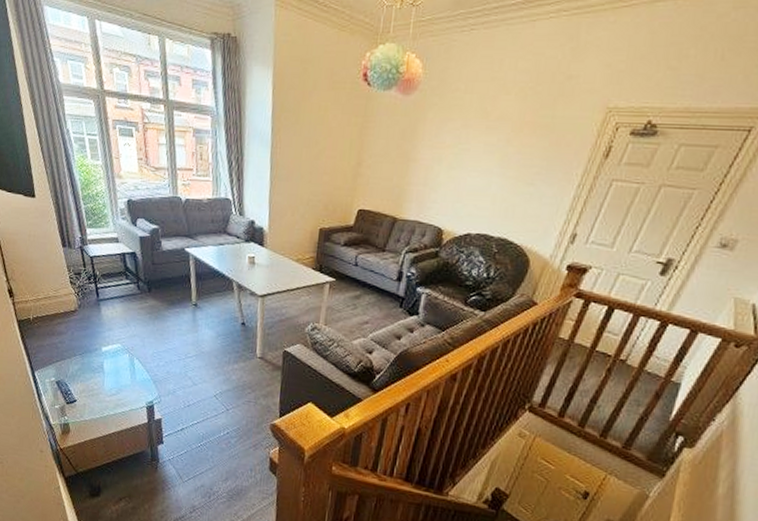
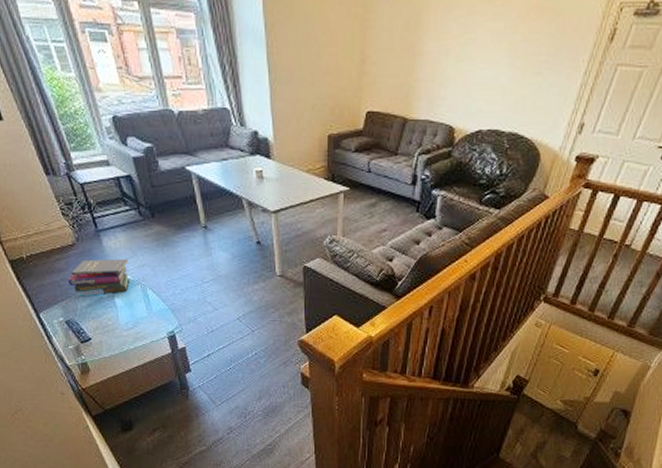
books: none [64,325,122,361] -> present [67,258,129,297]

